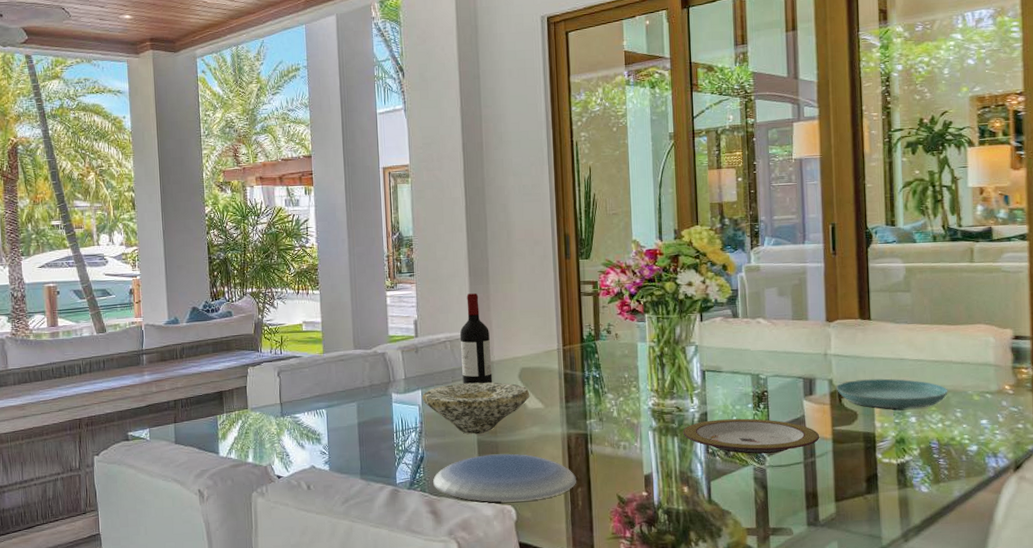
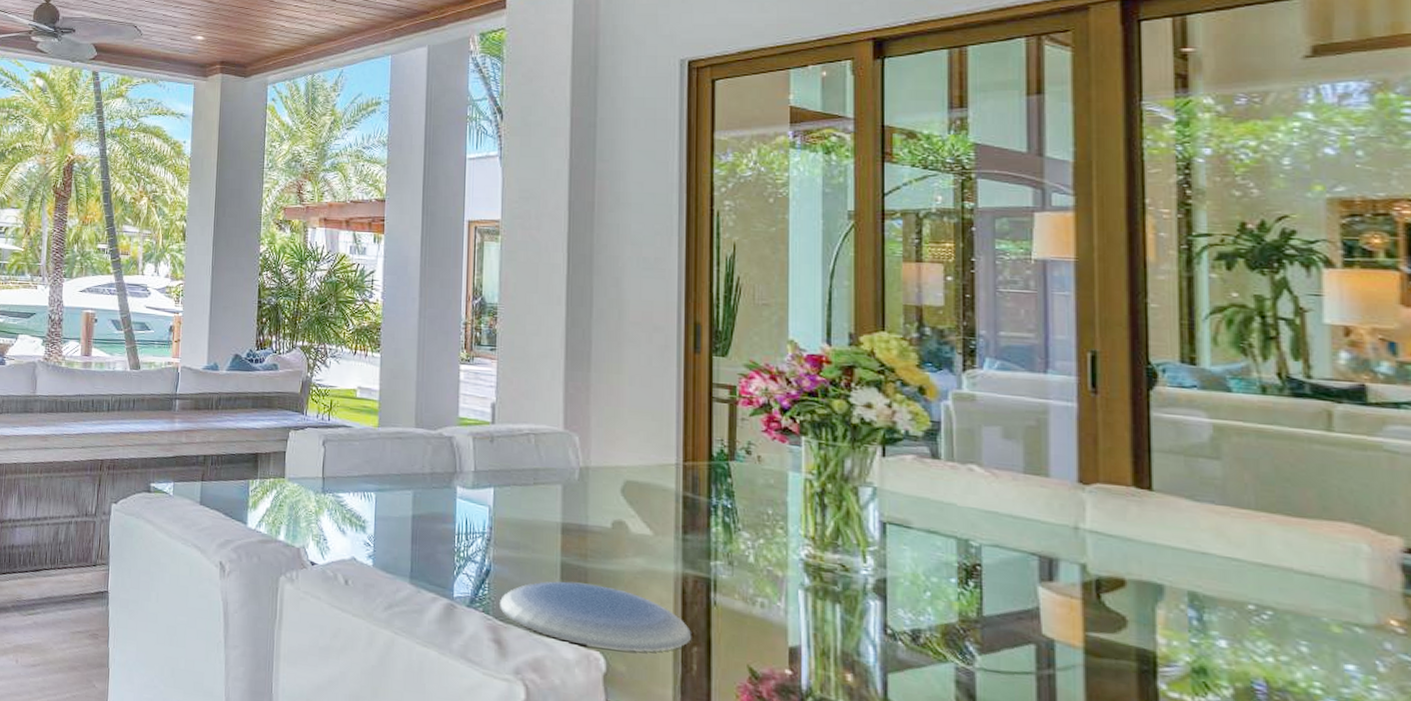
bowl: present [422,382,530,434] -> none [494,487,635,555]
wine bottle: present [459,293,493,384] -> none [547,380,587,494]
plate: present [683,418,820,454] -> none [849,590,1064,653]
saucer: present [837,378,948,410] -> none [1093,571,1285,630]

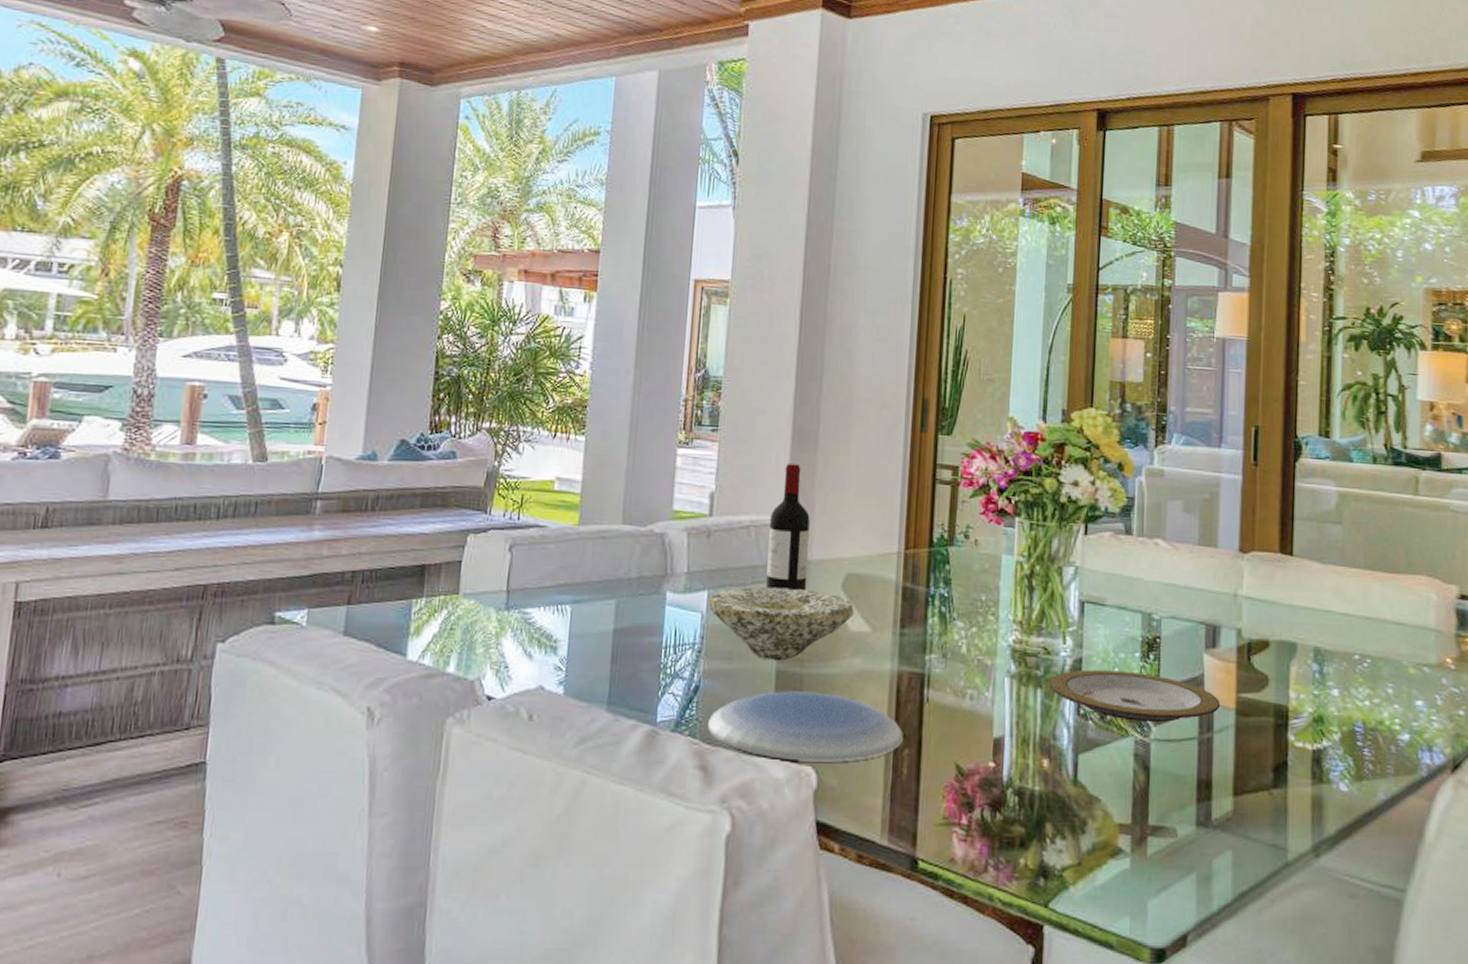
bowl: none [494,487,635,555] -> present [708,586,855,661]
wine bottle: none [547,380,587,494] -> present [766,464,810,591]
plate: none [849,590,1064,653] -> present [1049,669,1221,722]

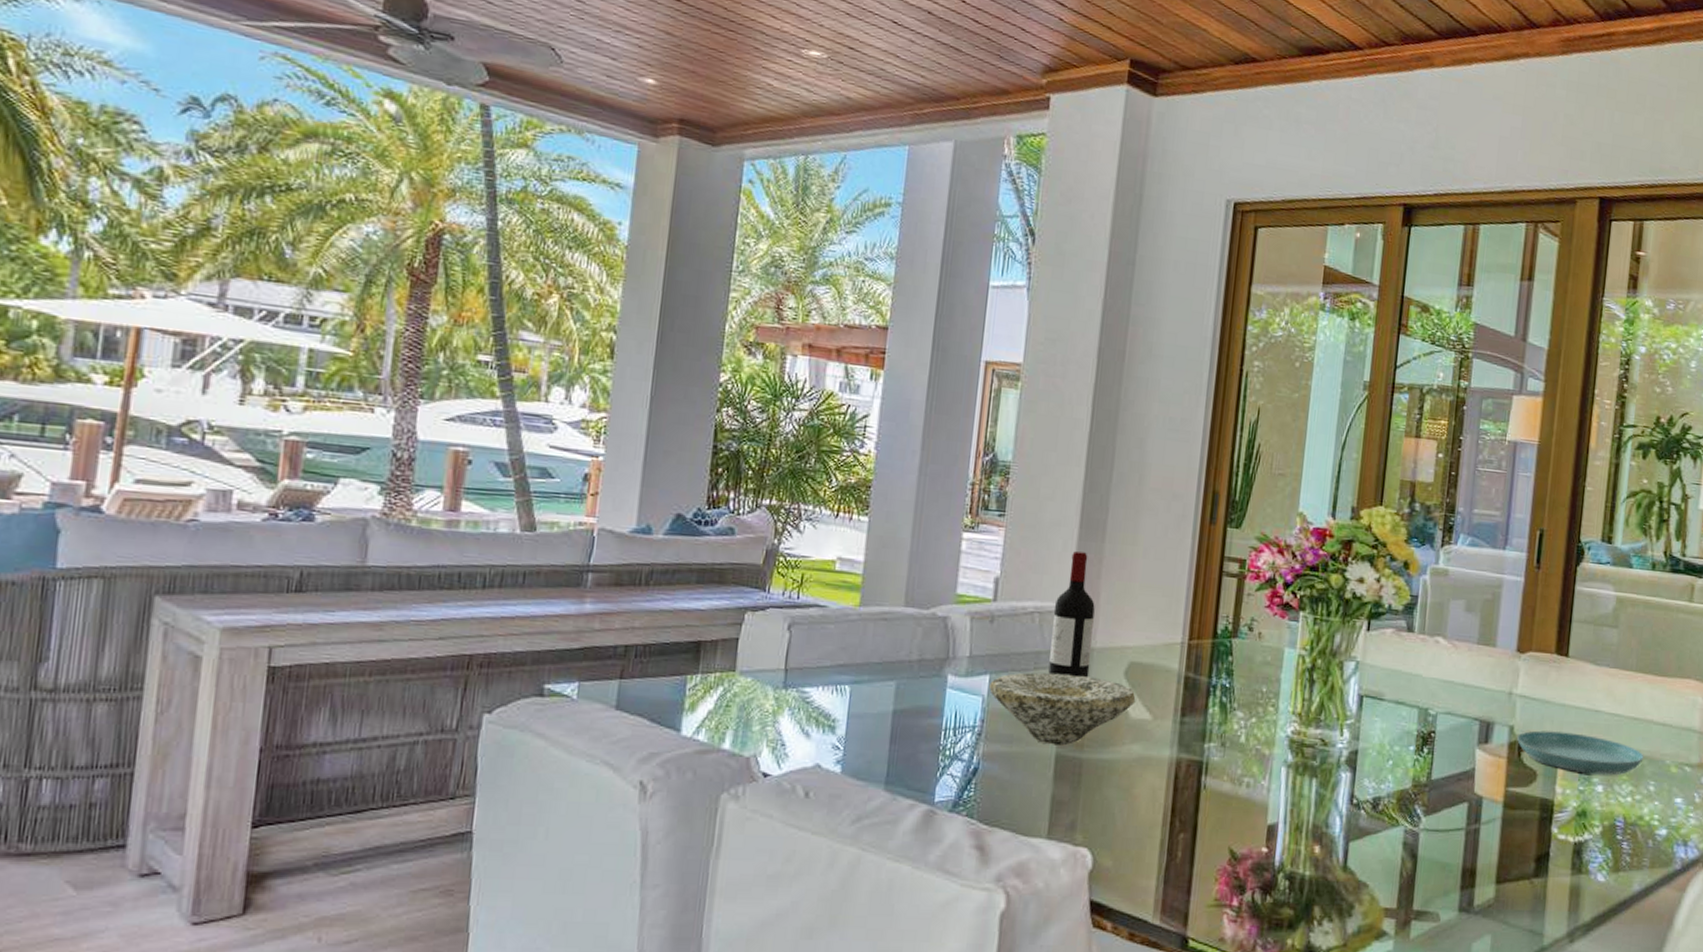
plate: present [707,691,903,762] -> none [984,775,1179,845]
plate: present [1049,669,1221,722] -> none [1324,761,1489,813]
saucer: none [1246,633,1379,678] -> present [1517,730,1644,776]

